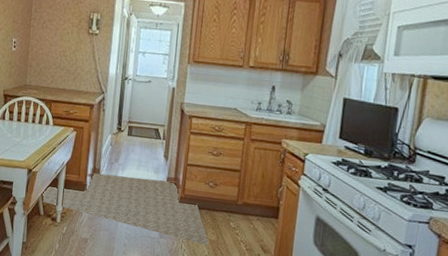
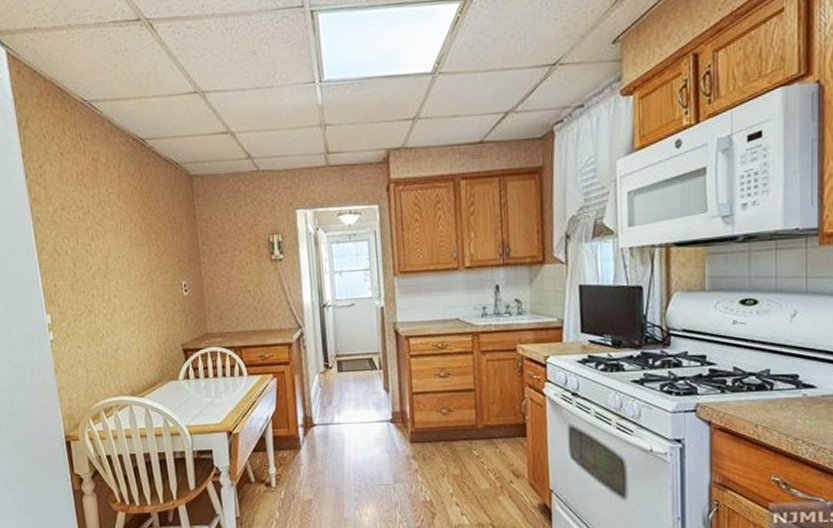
rug: present [41,172,209,246] -> none [249,415,453,482]

